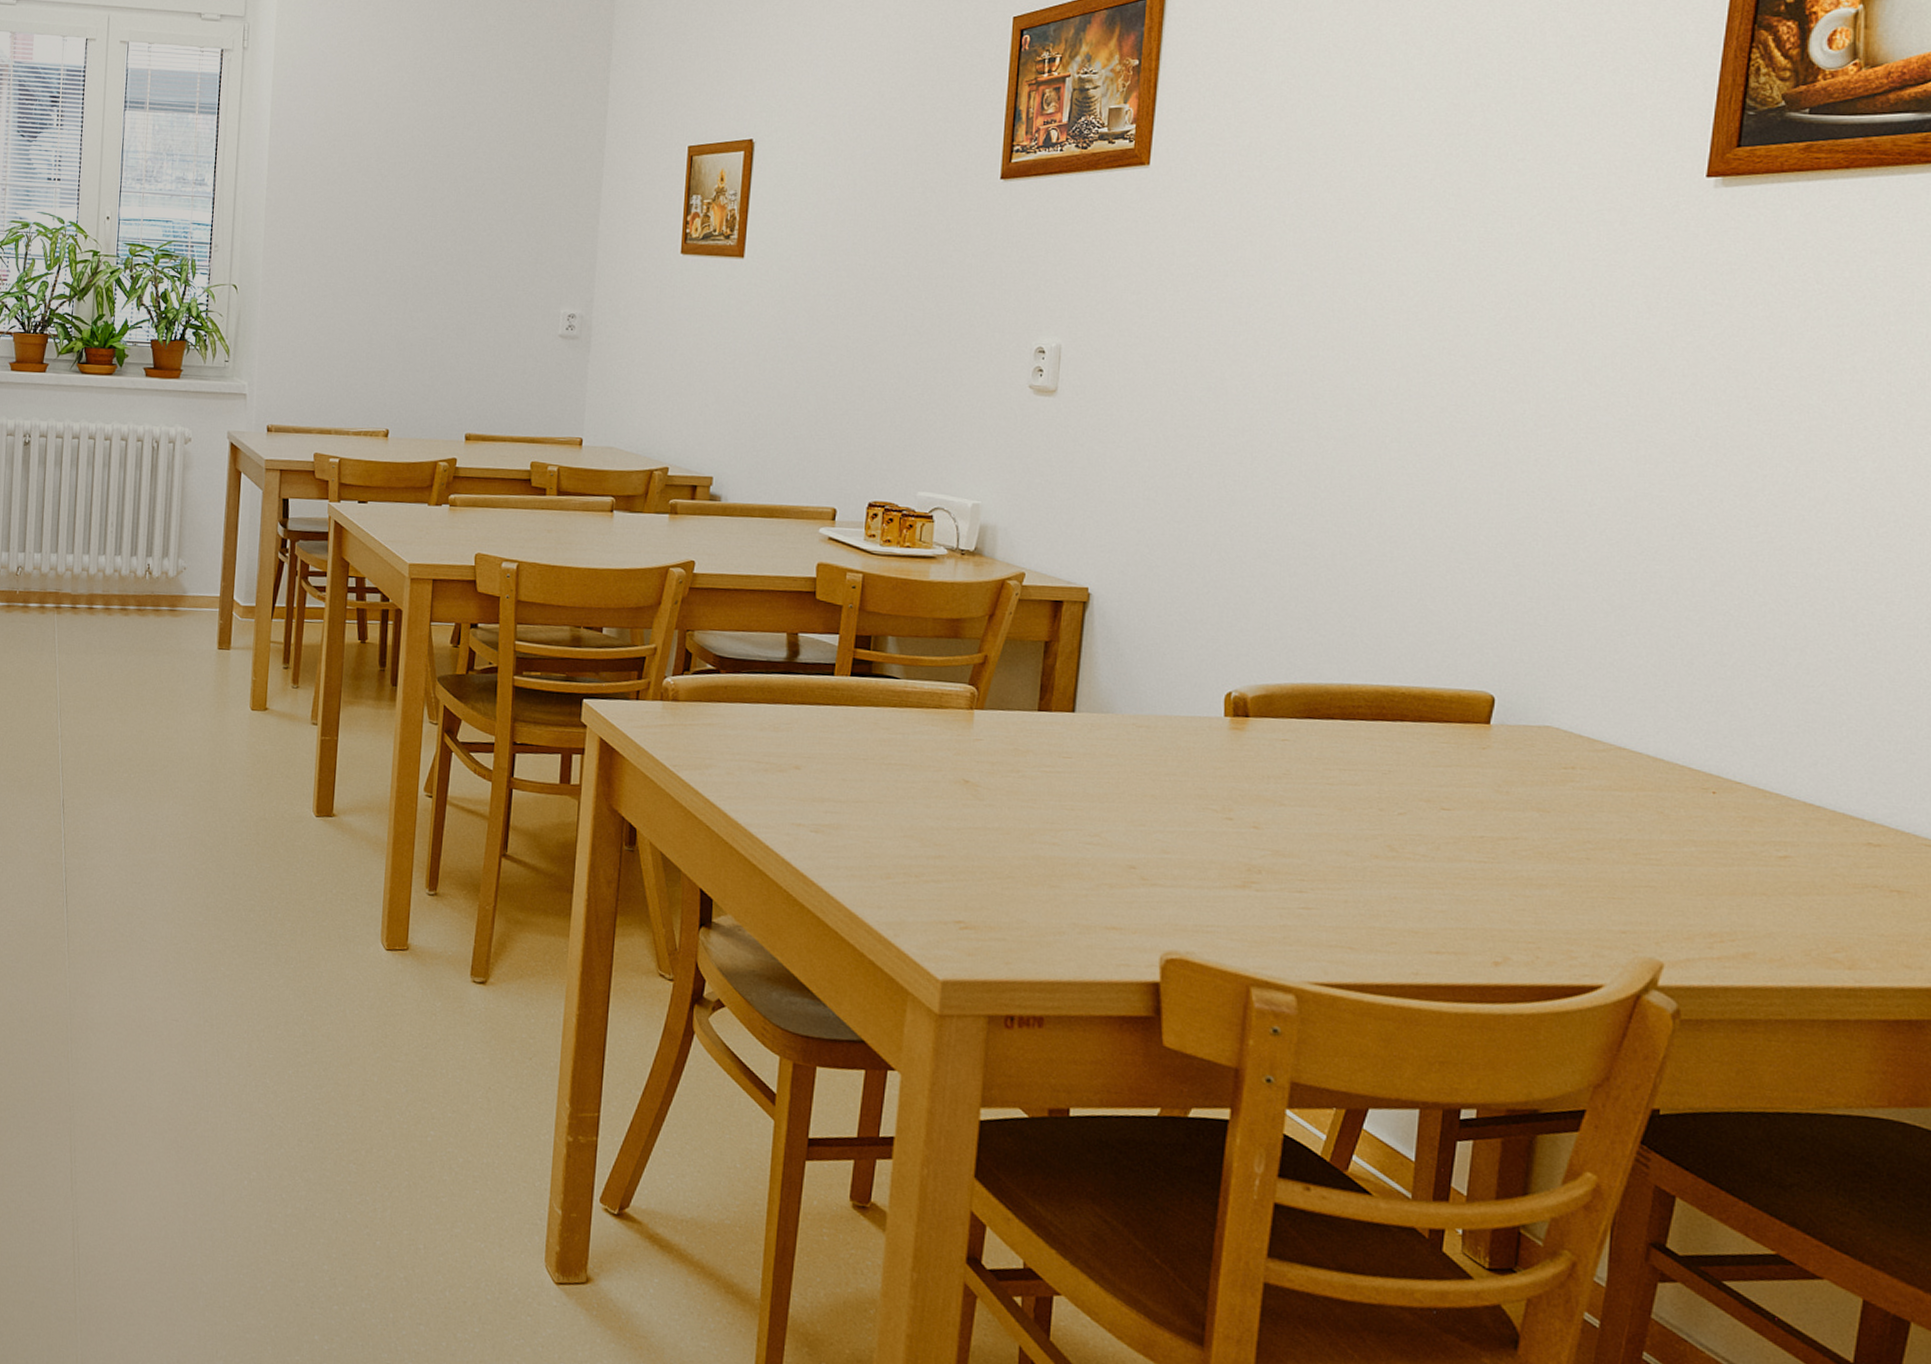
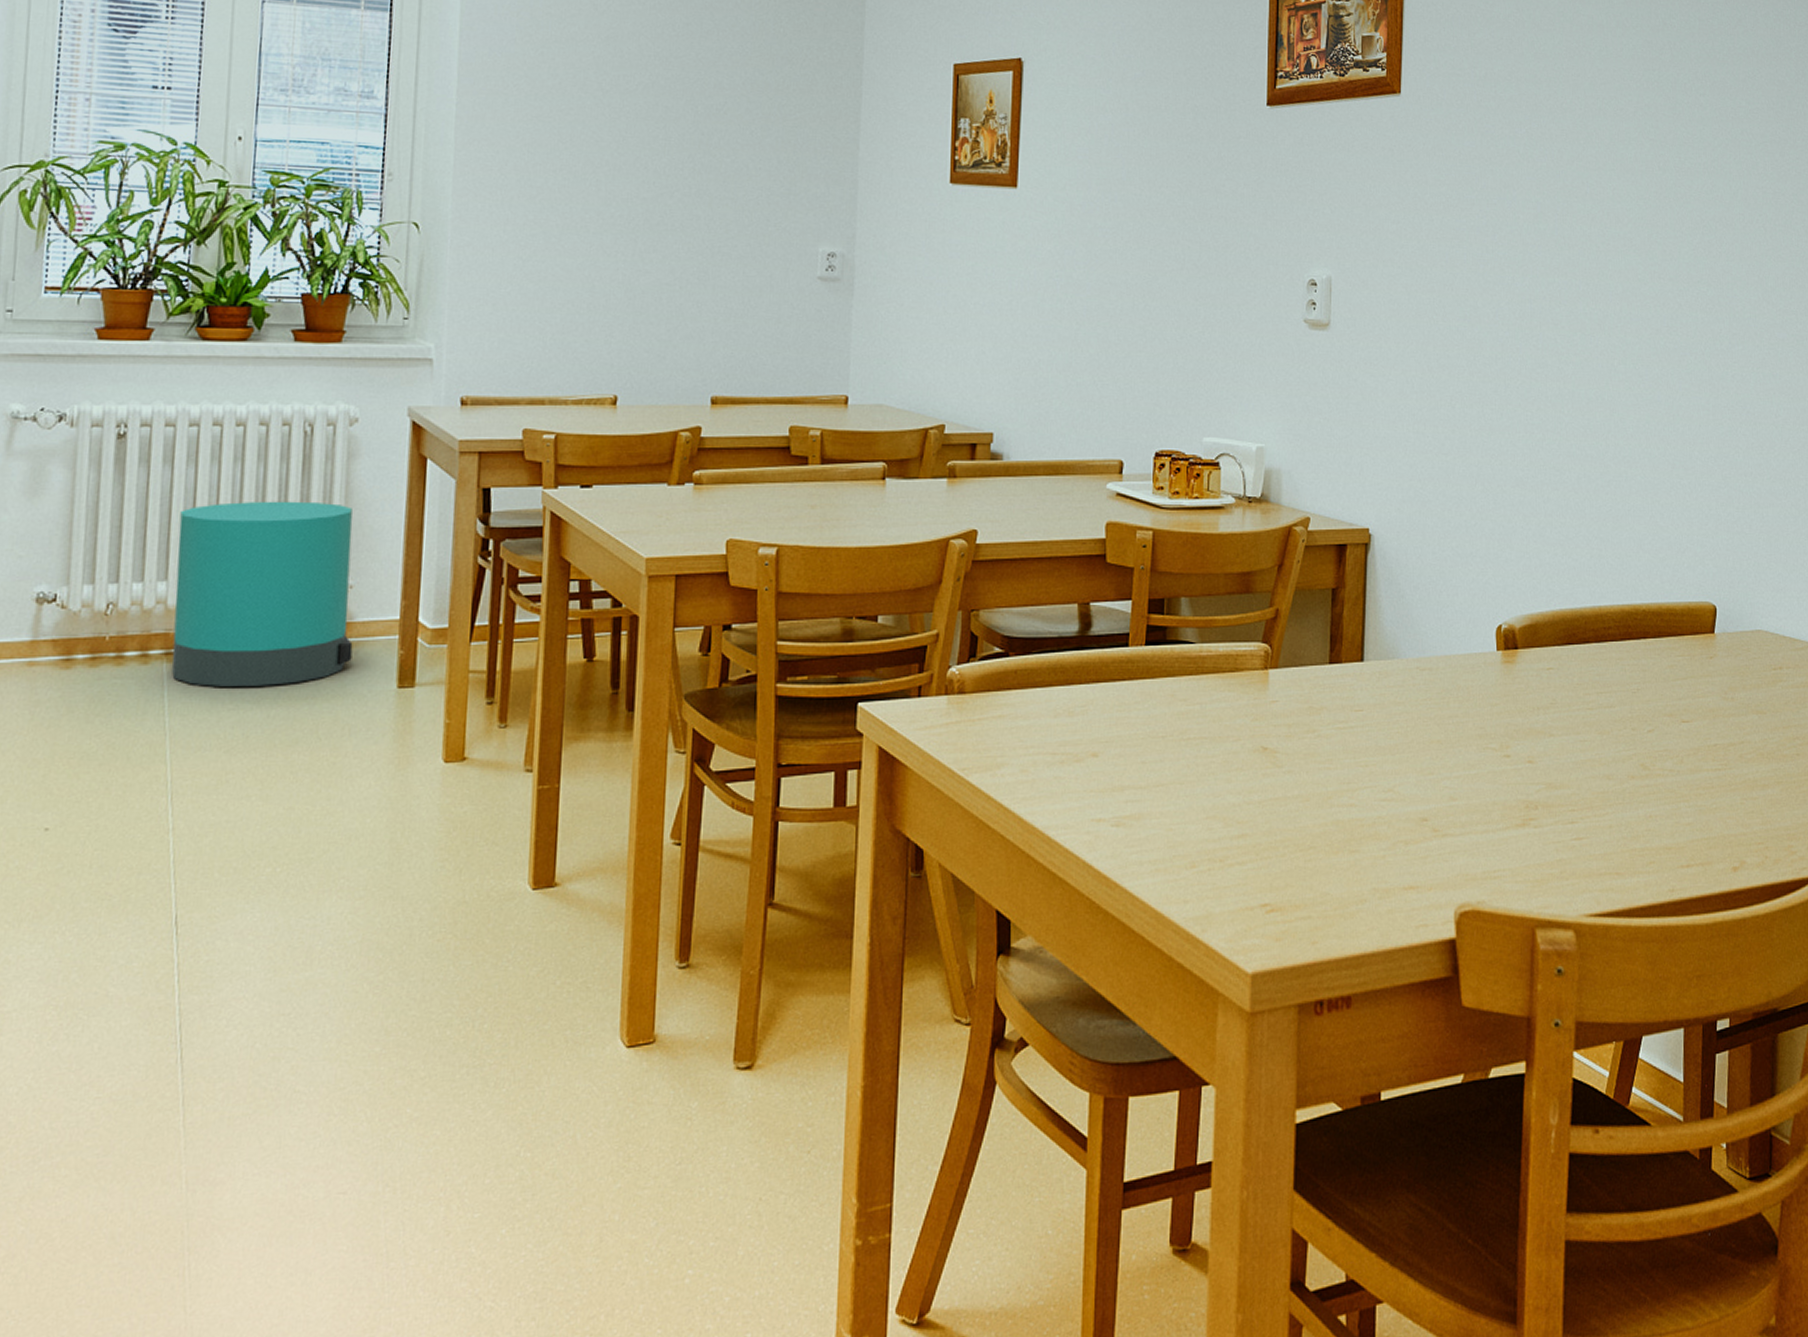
trash can: none [60,498,186,639] -> present [171,501,353,687]

